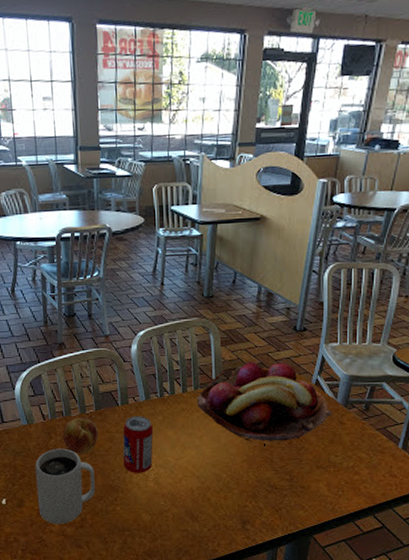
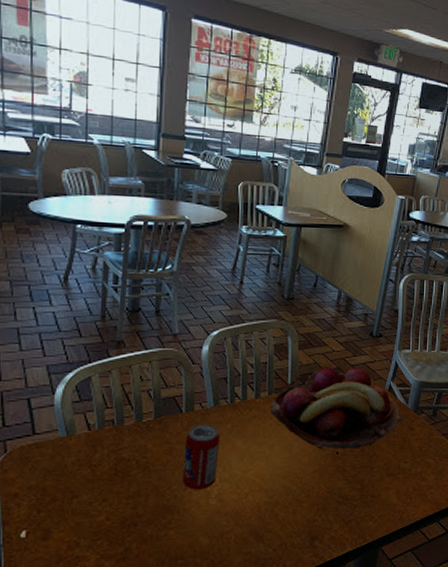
mug: present [35,448,96,524] -> none [69,464,147,559]
fruit: present [62,417,98,454] -> none [111,426,155,470]

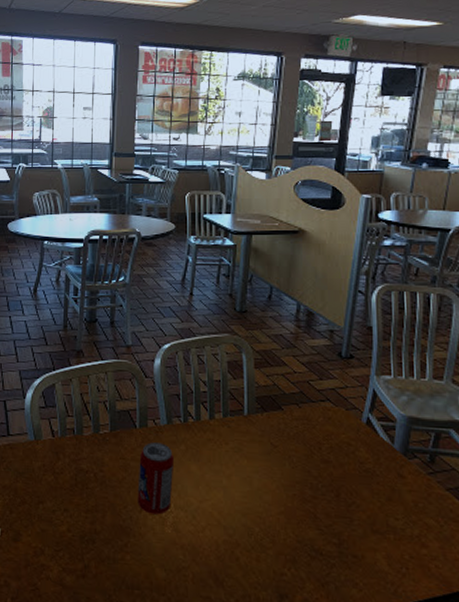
fruit basket: present [270,366,403,450] -> none [225,389,389,493]

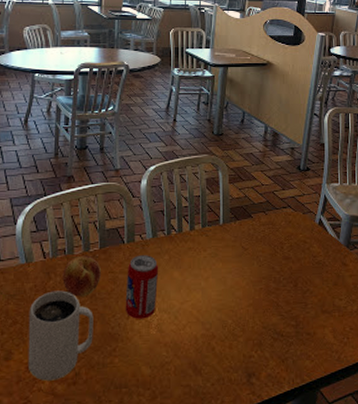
mug: none [36,472,104,570] -> present [27,290,94,381]
fruit: none [71,437,111,483] -> present [62,255,101,297]

